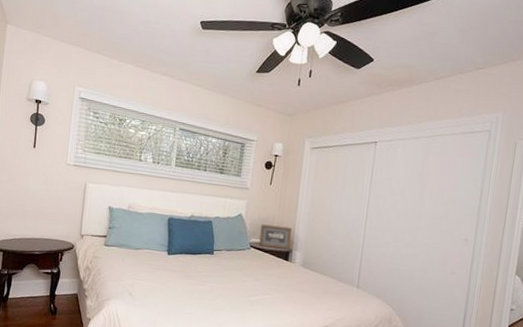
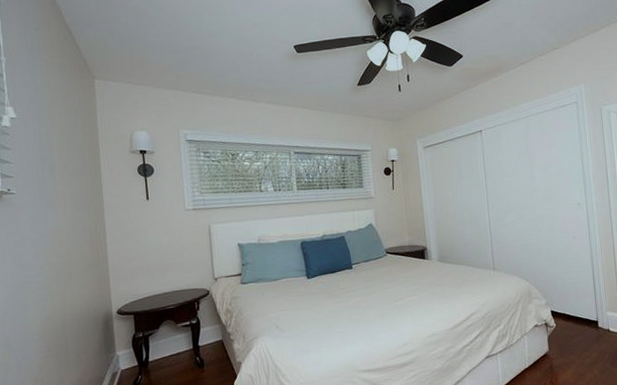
picture frame: present [259,224,292,250] -> none [392,226,424,251]

